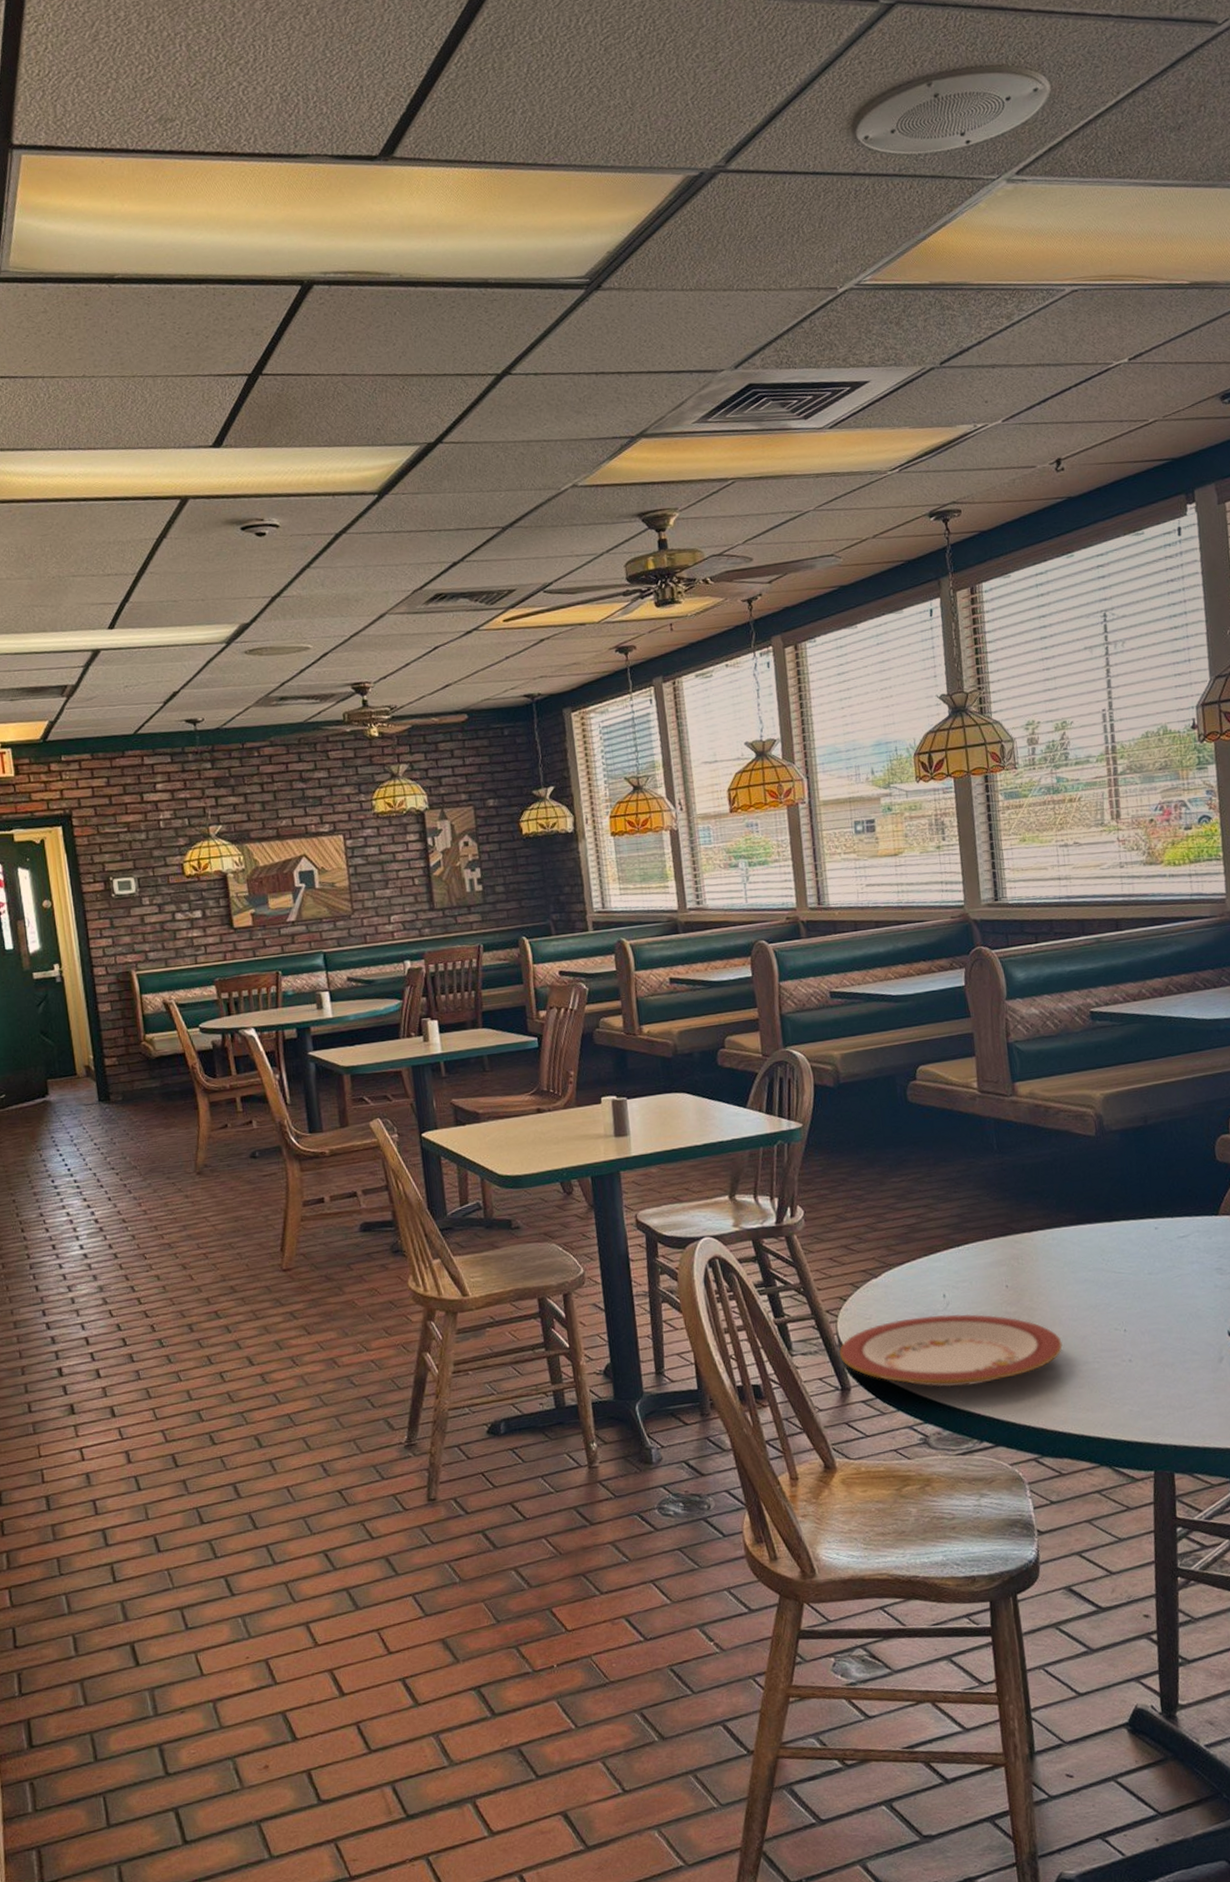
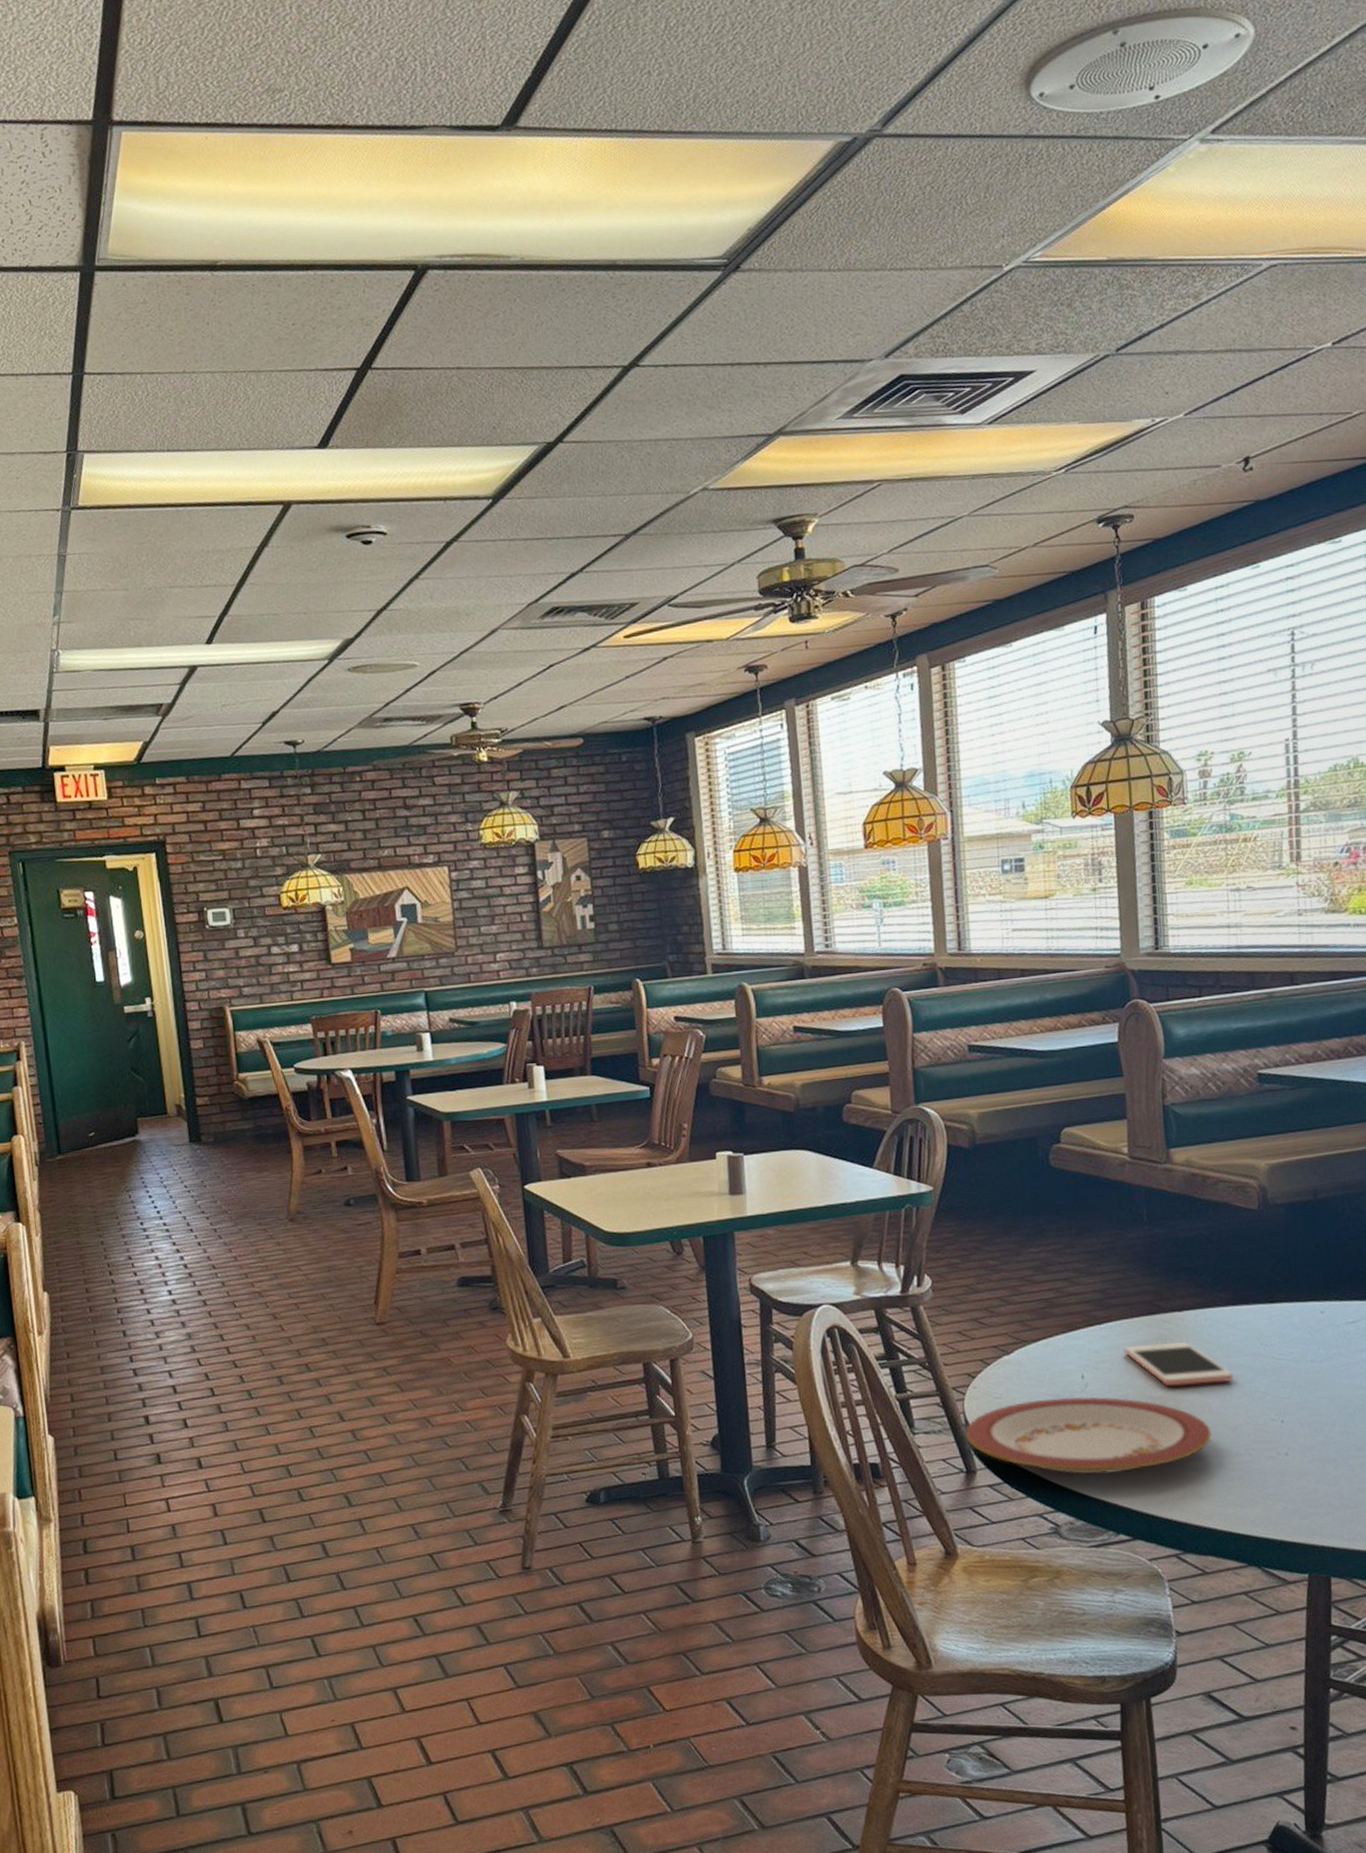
cell phone: none [980,1259,1080,1302] -> present [1124,1341,1234,1387]

